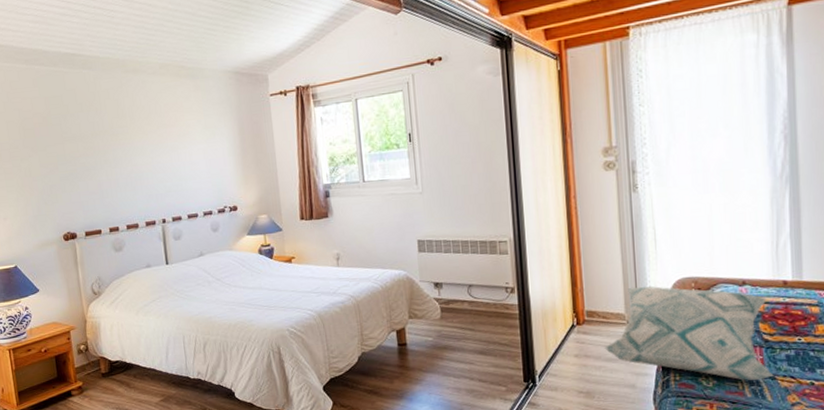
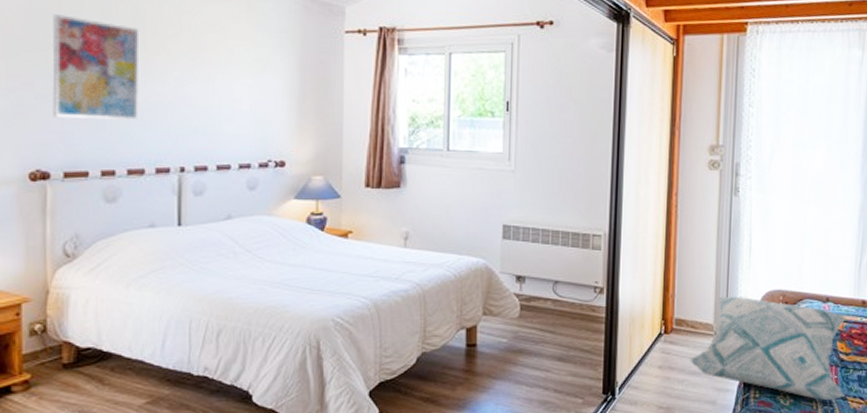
wall art: none [64,115,130,192] -> present [52,14,140,121]

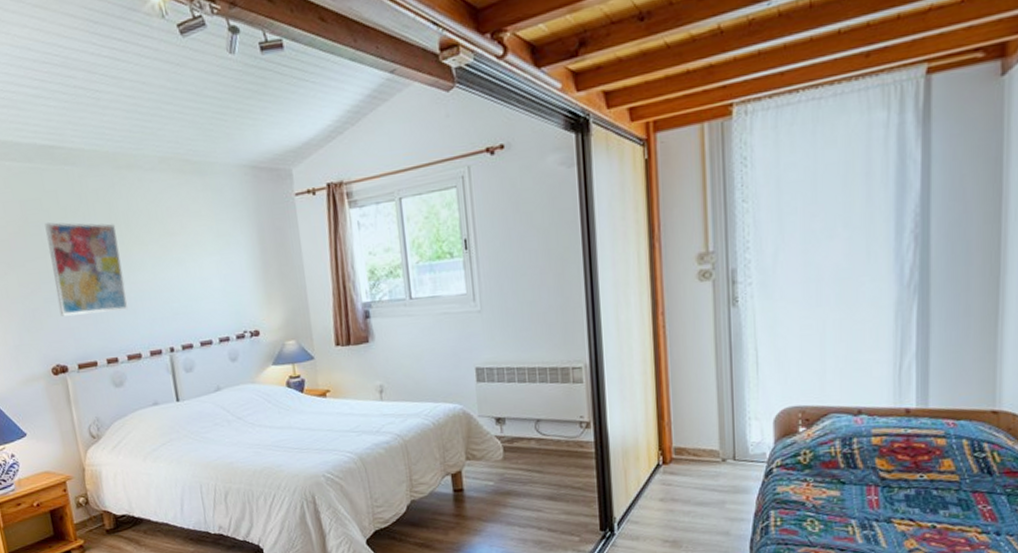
decorative pillow: present [688,296,846,400] -> none [693,418,890,525]

